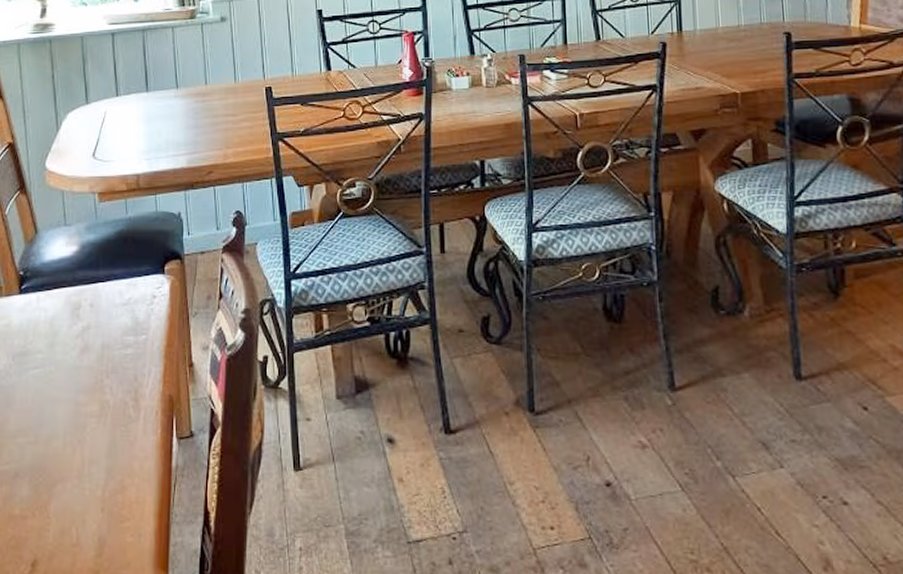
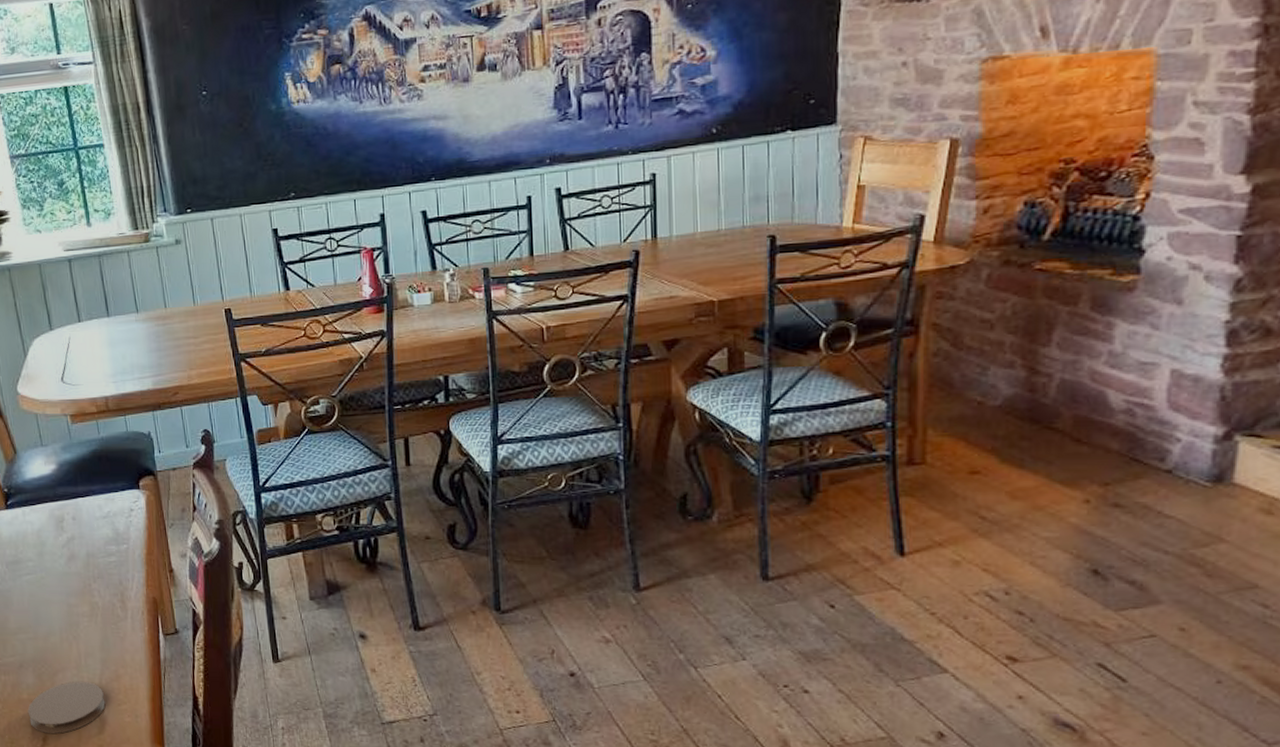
coaster: none [18,493,107,557] -> present [27,681,105,734]

